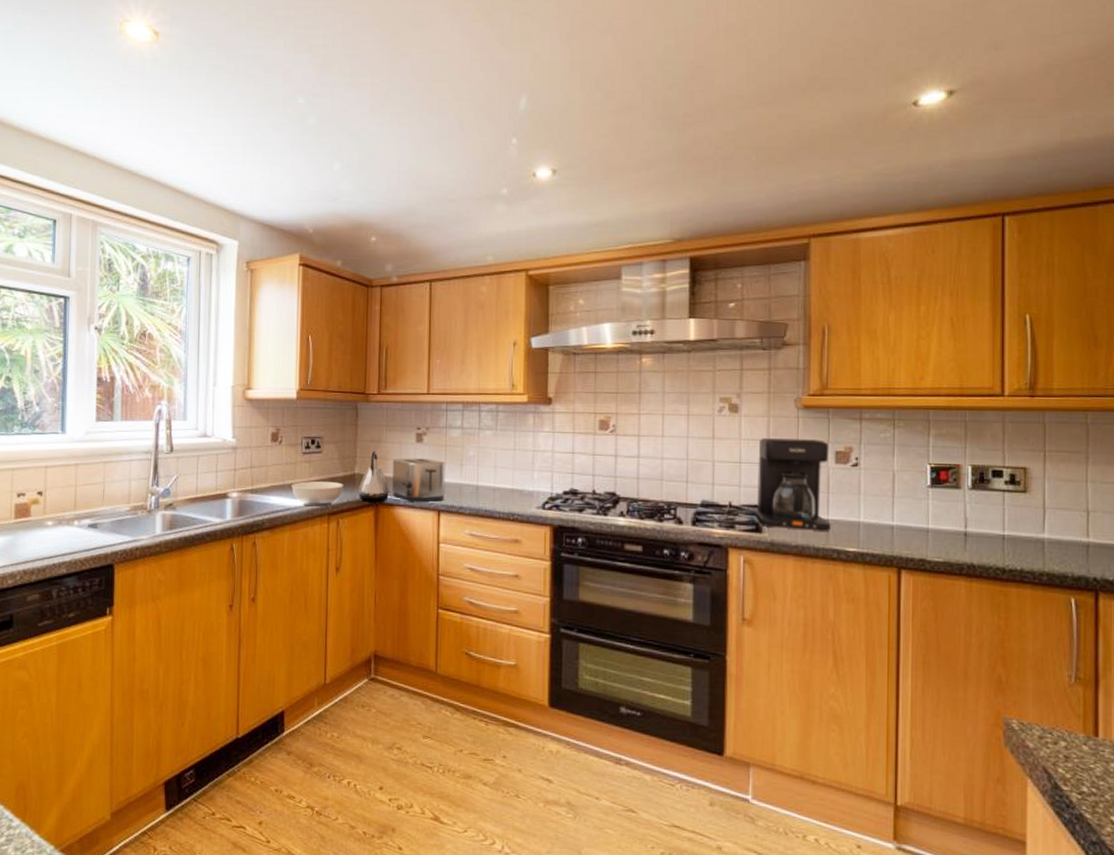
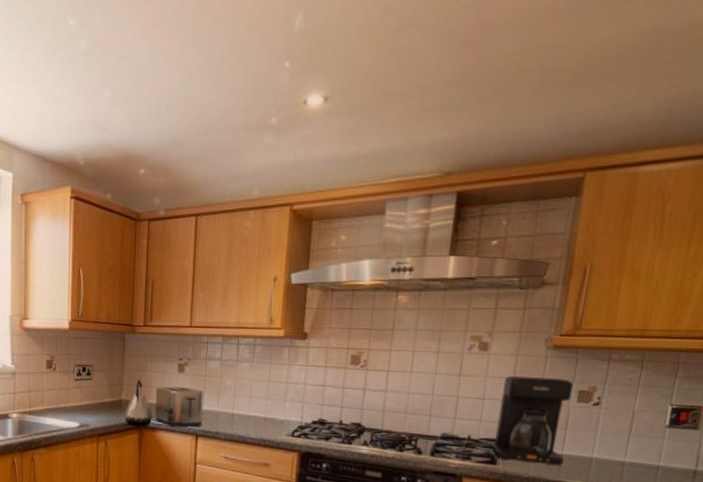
bowl: present [291,481,344,507] -> none [65,405,112,428]

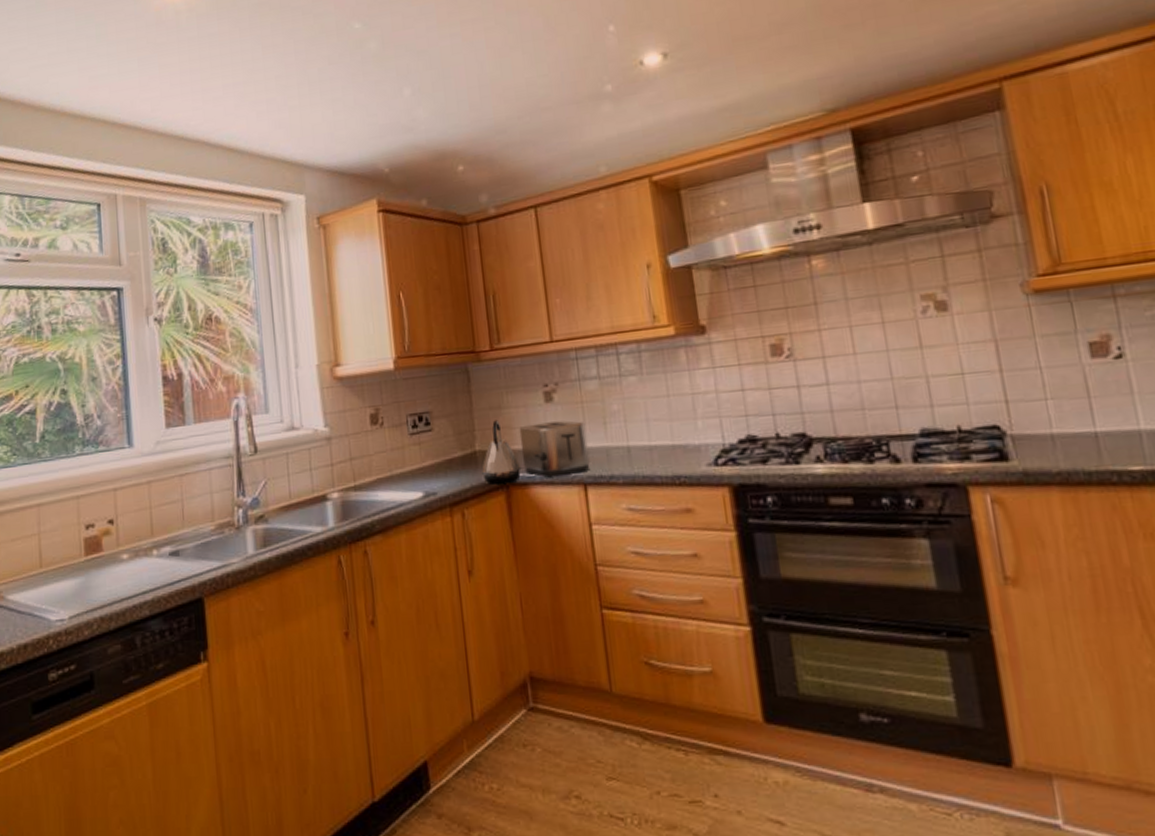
coffee maker: present [491,376,574,465] -> none [983,330,1102,452]

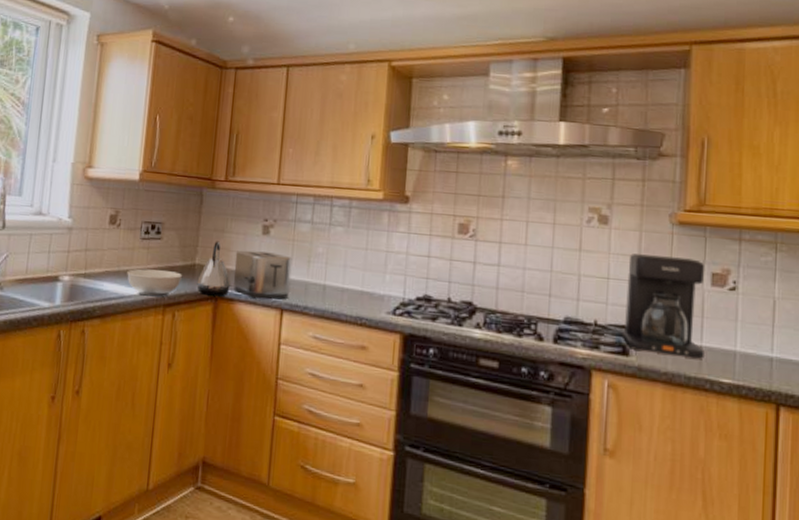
bowl: none [401,464,465,499] -> present [127,269,183,297]
coffee maker: none [983,330,1102,452] -> present [621,254,705,359]

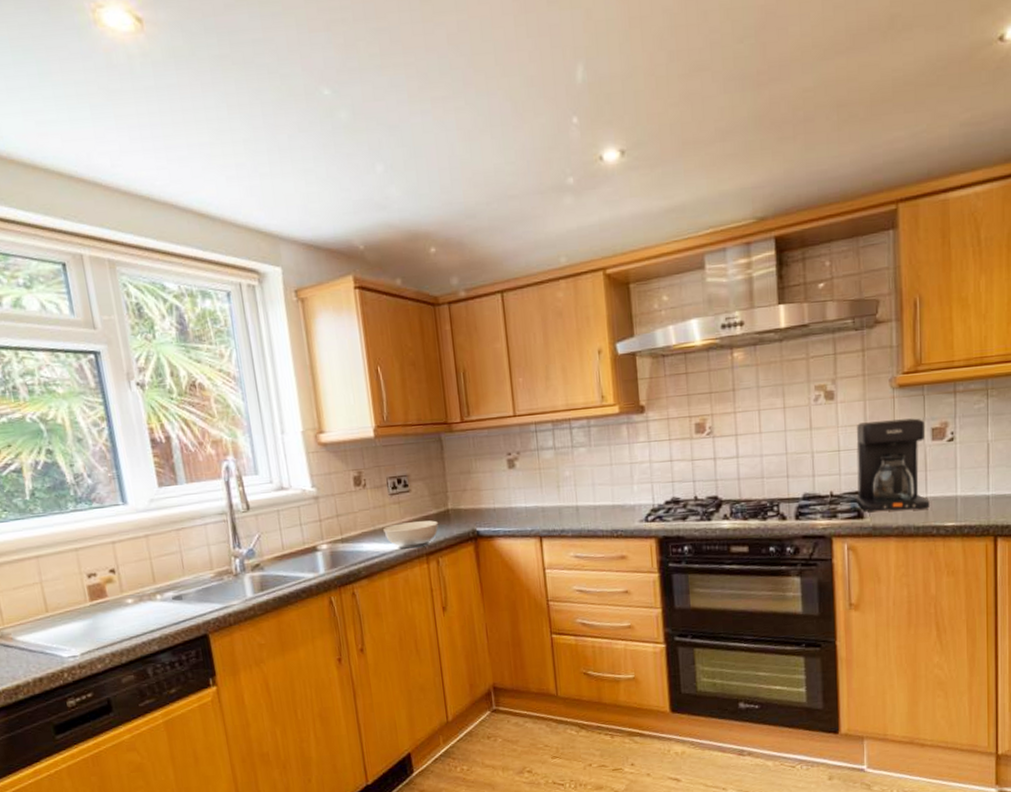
kettle: present [197,241,231,297] -> none [454,483,488,537]
toaster: present [233,250,293,299] -> none [486,484,545,532]

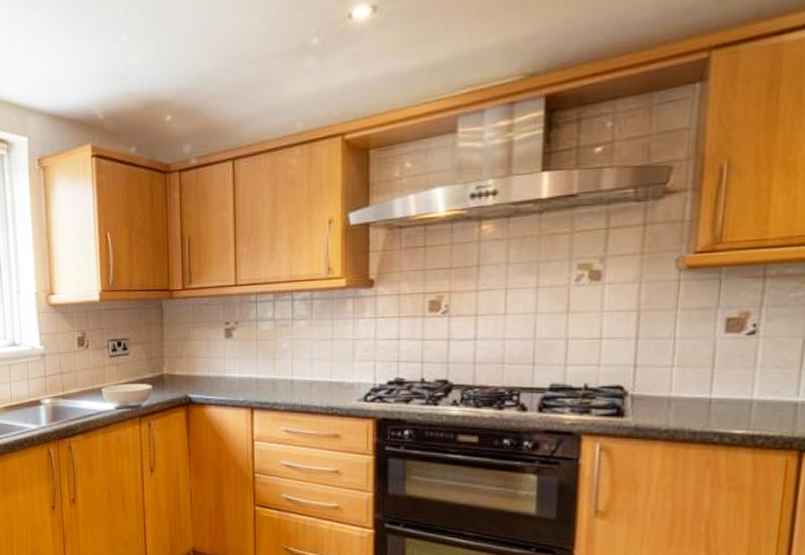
coffee maker: present [855,418,930,512] -> none [616,305,719,412]

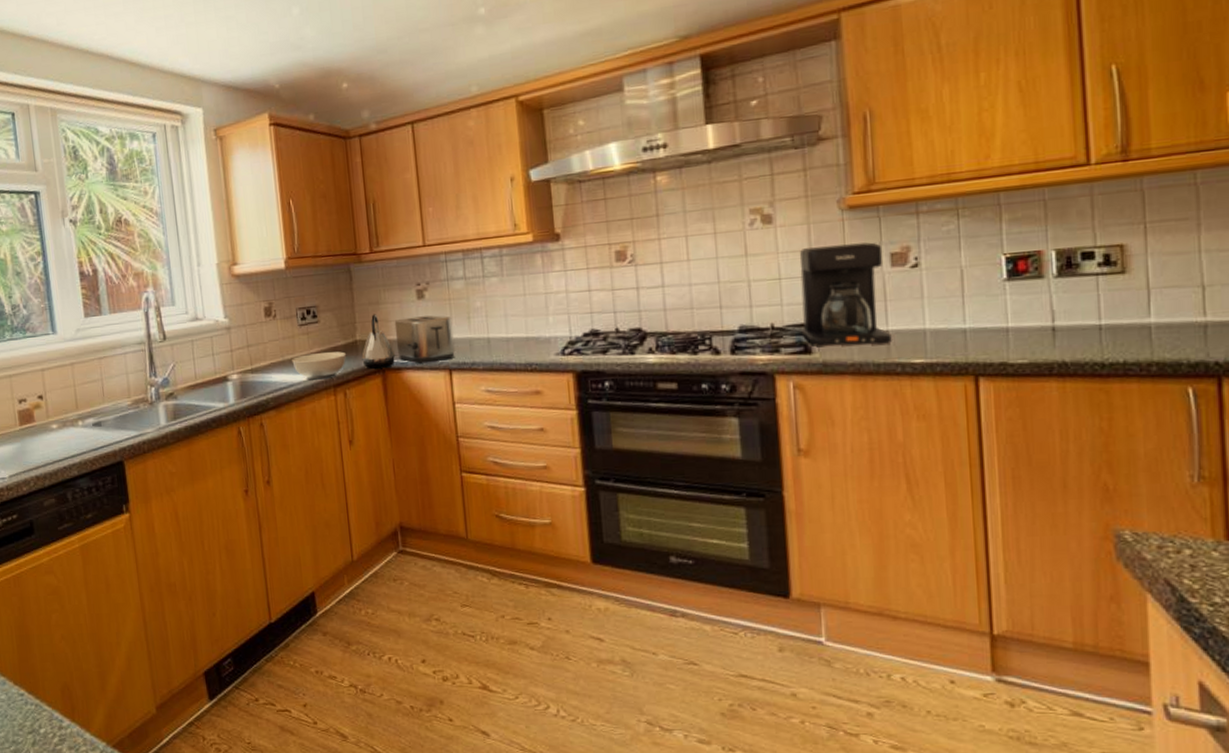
kettle: none [167,350,200,402] -> present [361,314,396,369]
toaster: none [201,354,258,400] -> present [394,315,455,364]
coffee maker: none [616,305,719,412] -> present [799,242,892,347]

